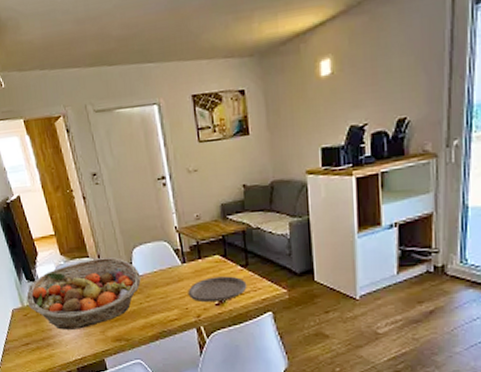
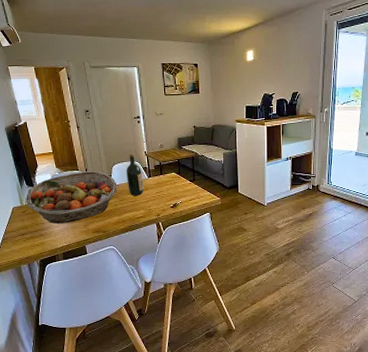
wine bottle: none [151,230,177,290] -> present [126,154,144,196]
plate: present [187,276,247,303] -> none [151,187,193,206]

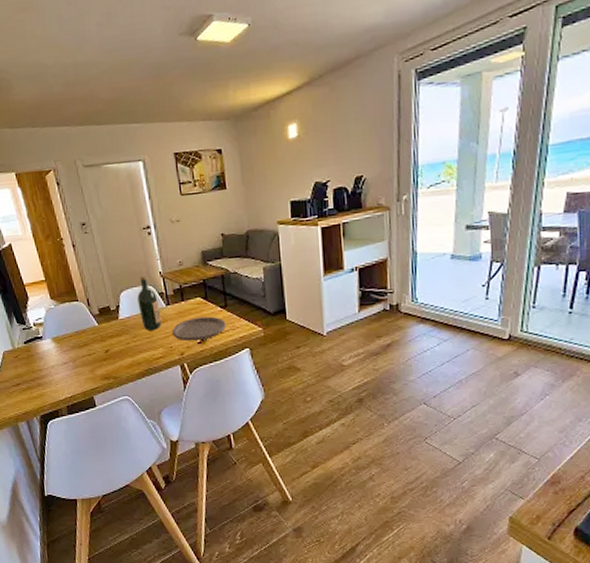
fruit basket: present [26,171,117,224] -> none [17,301,128,370]
plate: none [151,187,193,206] -> present [172,316,226,341]

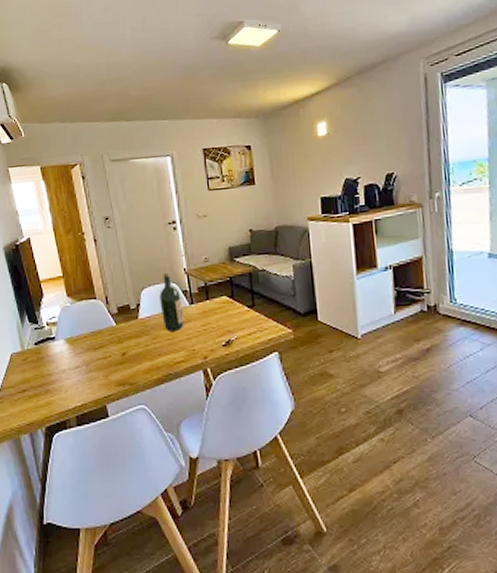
plate: present [172,316,226,341] -> none [195,316,254,344]

